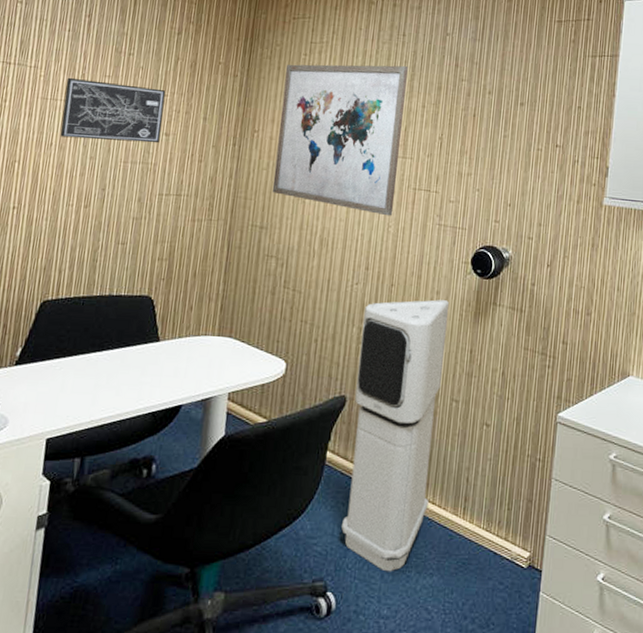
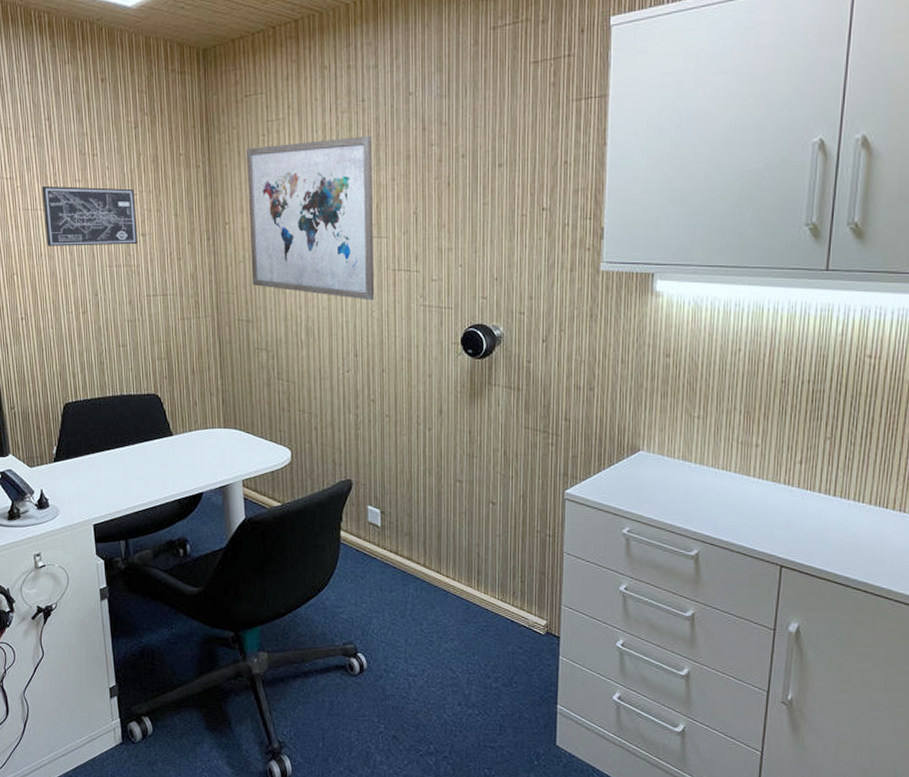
air purifier: present [341,299,450,572] -> none [358,383,443,637]

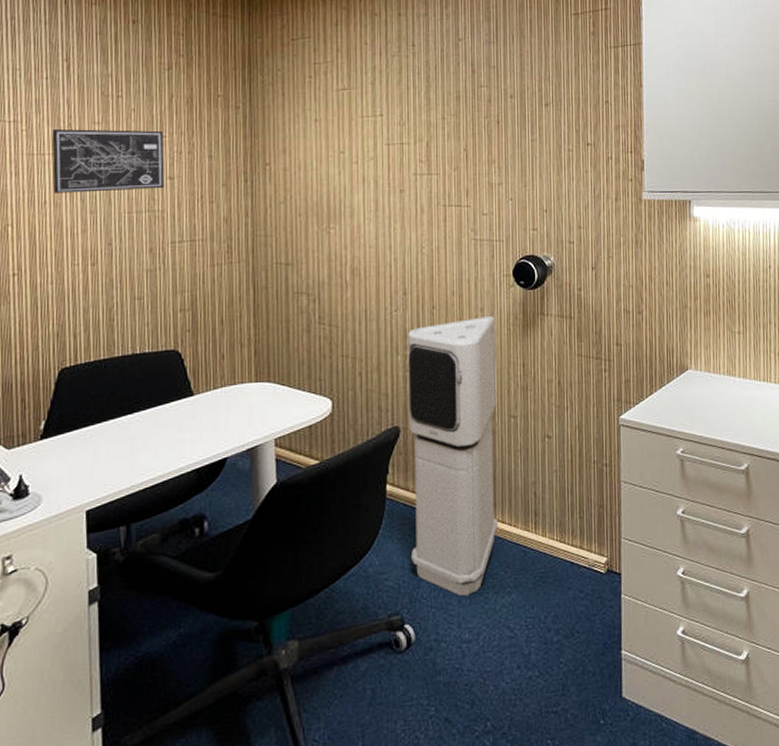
wall art: present [247,135,375,301] -> none [292,77,425,237]
air purifier: none [358,383,443,637] -> present [407,316,498,597]

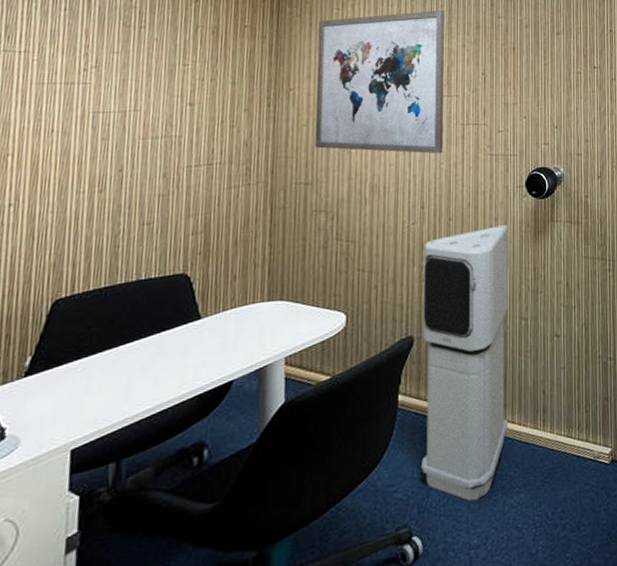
wall art: present [52,128,165,194] -> none [62,58,186,122]
wall art: none [292,77,425,237] -> present [314,9,445,154]

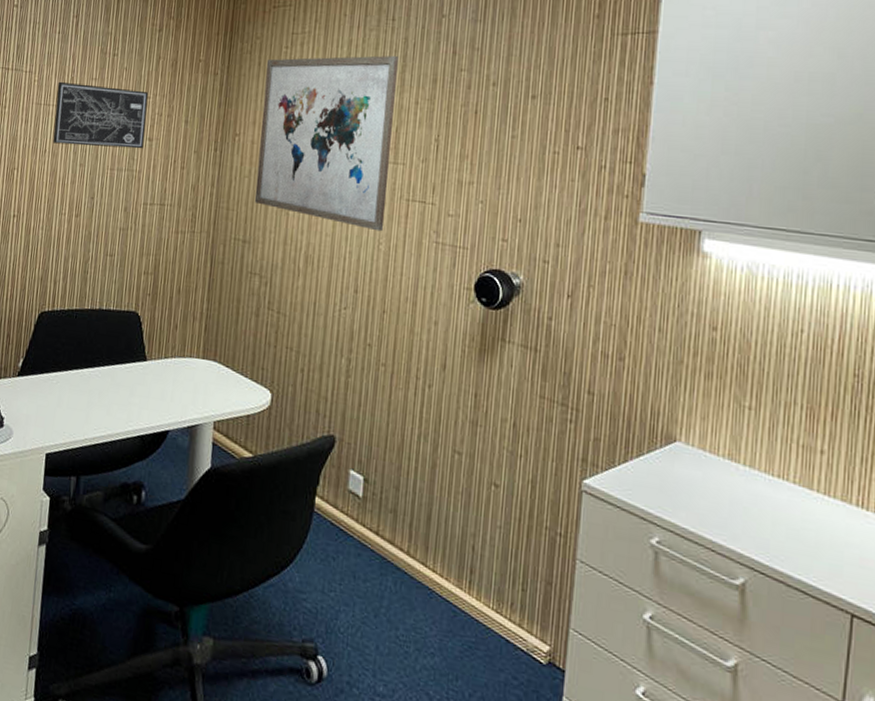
wall art: none [62,58,186,122] -> present [53,81,149,149]
air purifier: present [421,225,509,501] -> none [332,330,450,645]

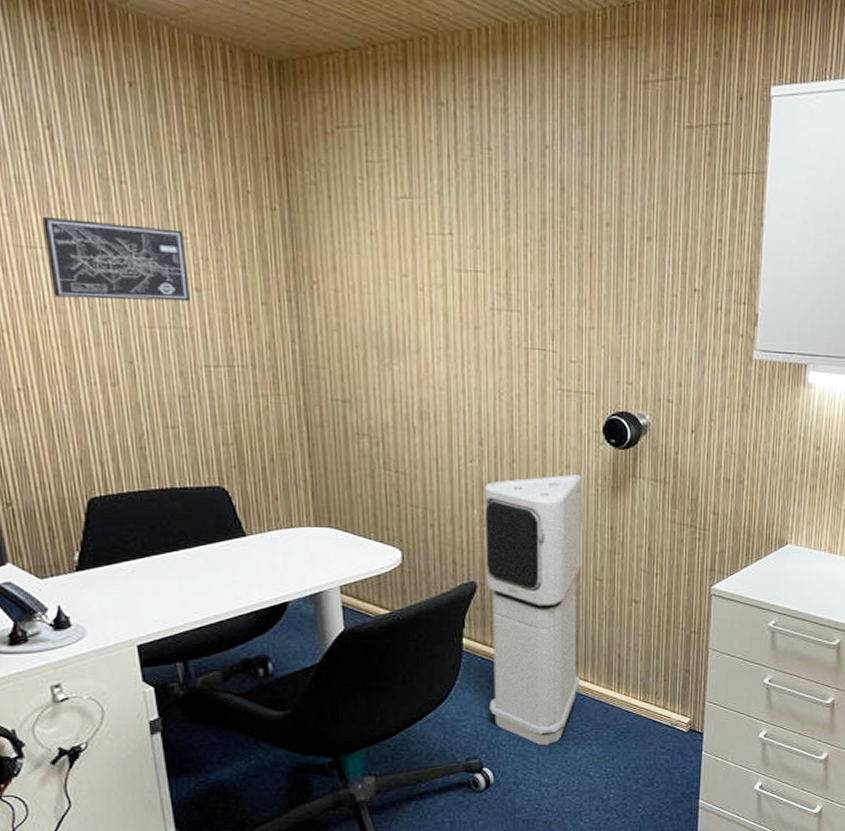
wall art: present [254,55,399,232] -> none [340,190,504,382]
air purifier: none [332,330,450,645] -> present [483,474,582,746]

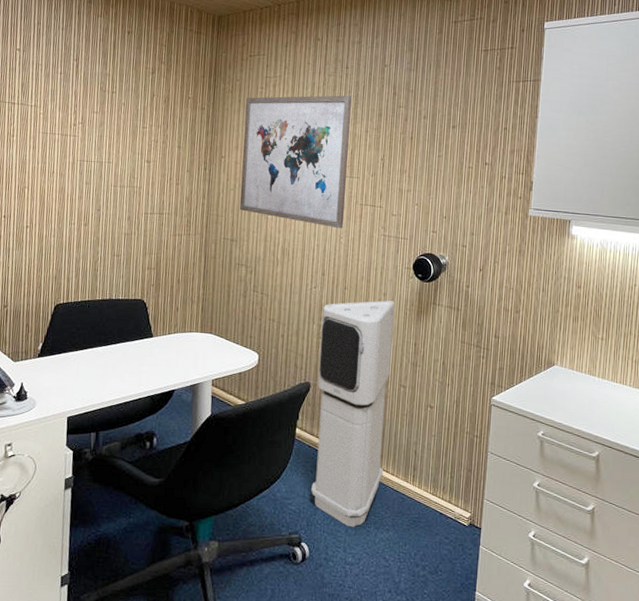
wall art: present [42,216,190,302] -> none [60,114,145,170]
wall art: none [340,190,504,382] -> present [239,95,352,229]

